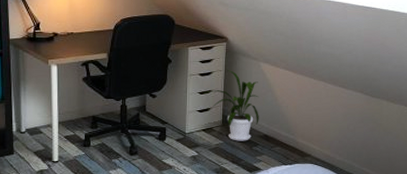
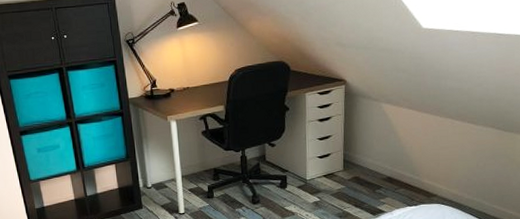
house plant: present [204,69,259,141] -> none [323,113,382,185]

